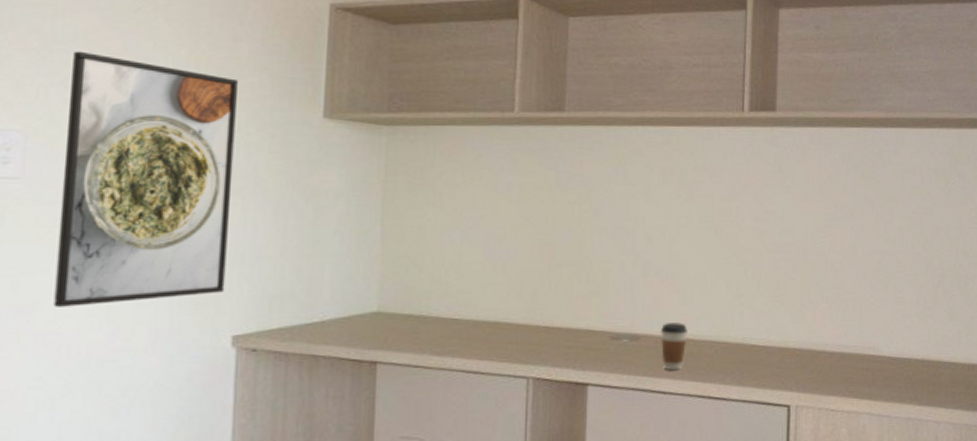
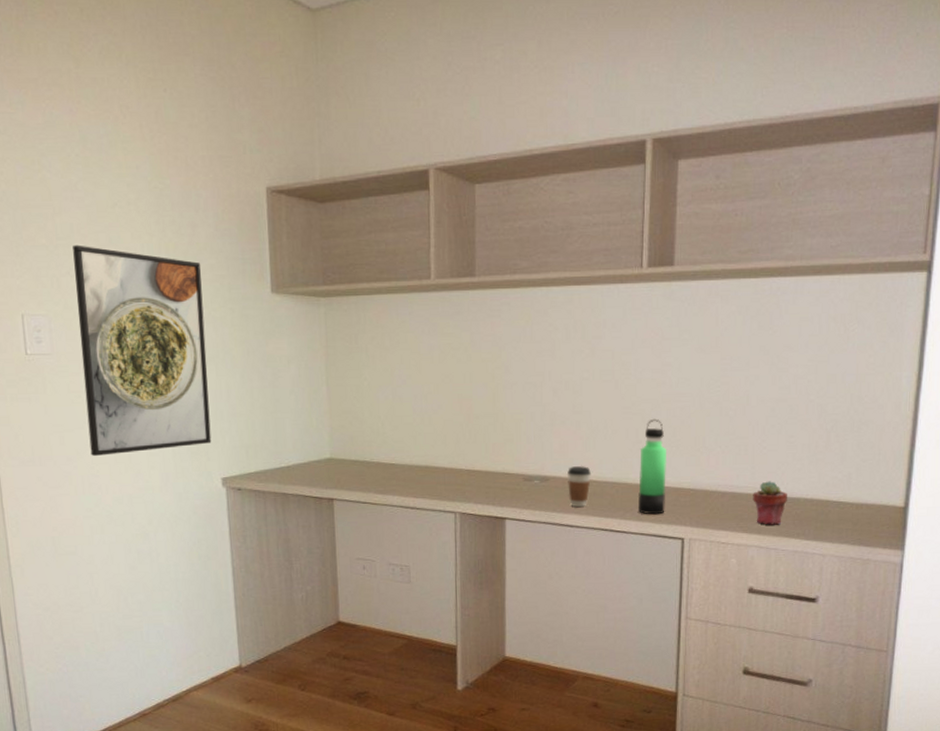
thermos bottle: none [740,270,771,379] -> present [638,418,667,515]
potted succulent: none [862,340,898,389] -> present [753,481,787,525]

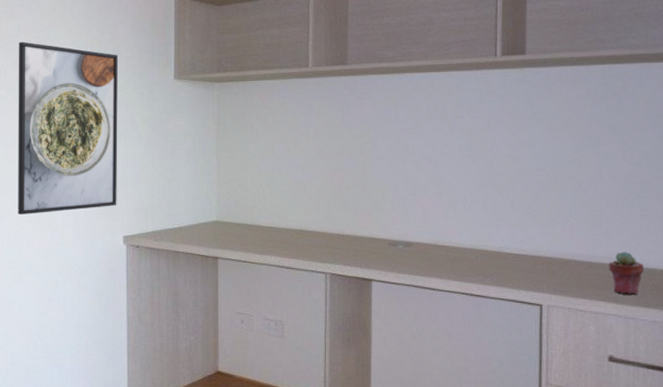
coffee cup: present [566,466,591,507] -> none [428,233,452,271]
thermos bottle: present [638,418,667,515] -> none [497,190,524,281]

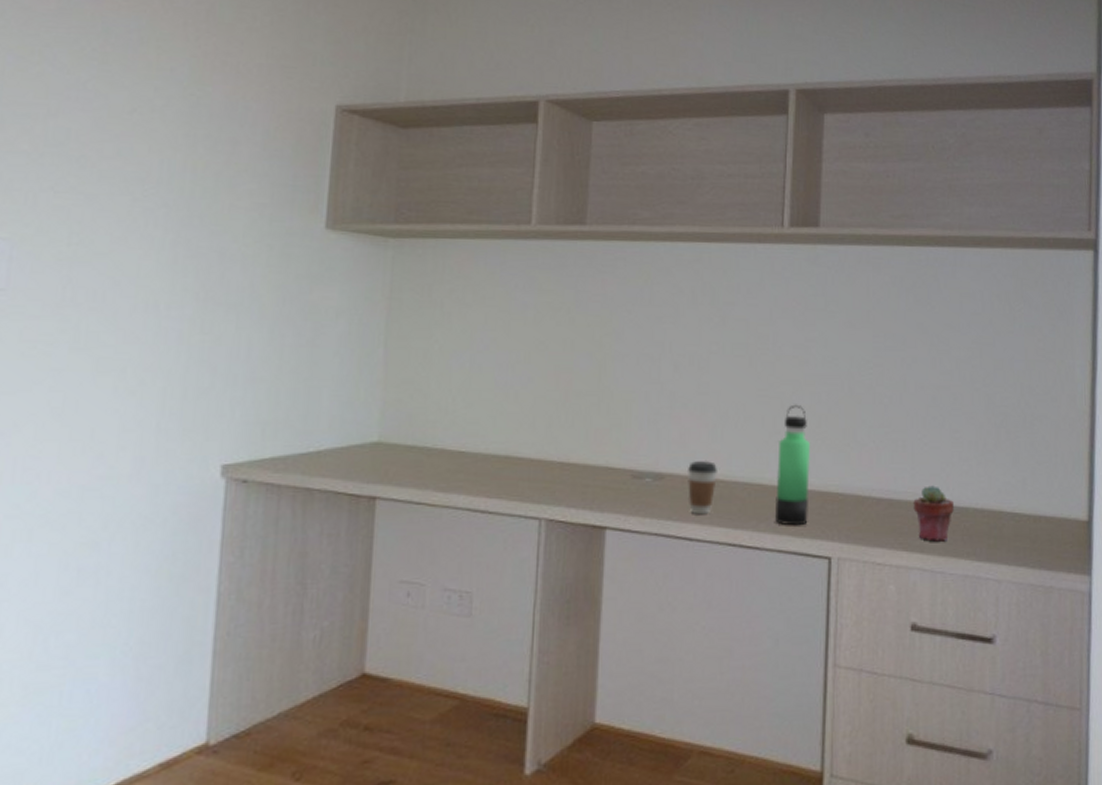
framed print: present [18,41,118,215] -> none [34,154,236,429]
coffee cup: none [428,233,452,271] -> present [686,461,717,514]
thermos bottle: none [497,190,524,281] -> present [775,404,811,526]

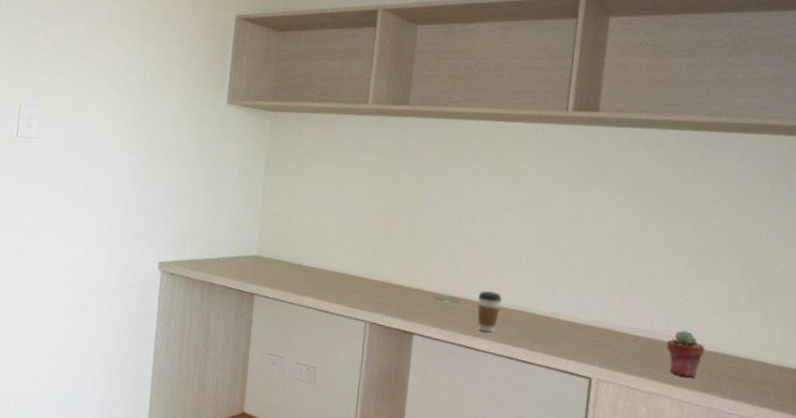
thermos bottle: present [775,404,811,526] -> none [546,254,580,350]

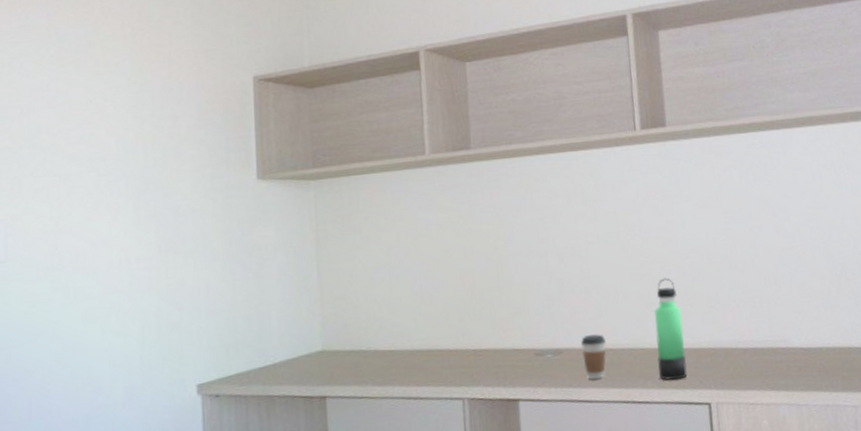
thermos bottle: none [546,254,580,350] -> present [654,277,688,380]
potted succulent: present [667,330,704,378] -> none [774,332,810,380]

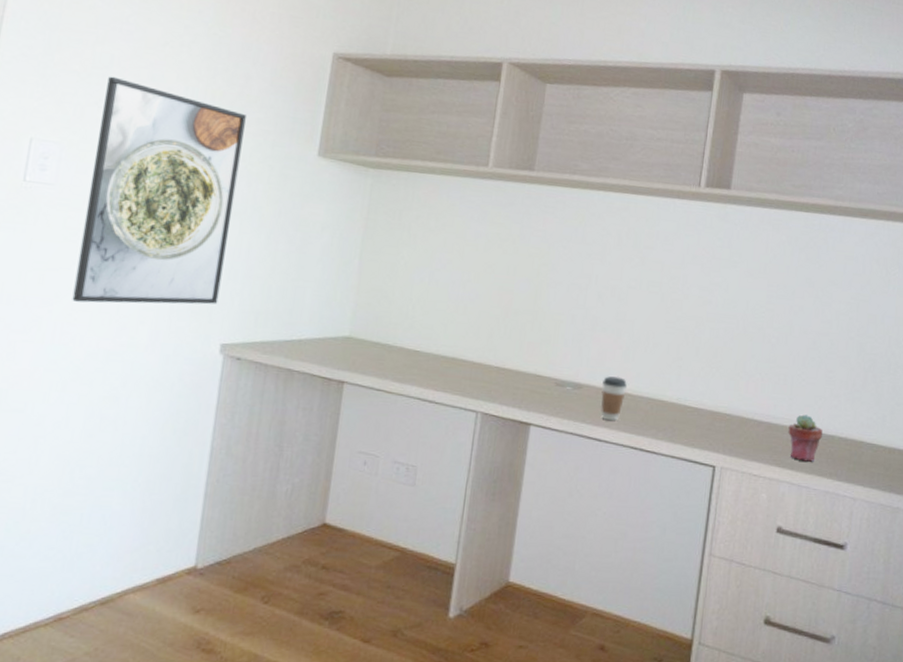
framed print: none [39,144,186,373] -> present [72,76,246,305]
thermos bottle: present [654,277,688,380] -> none [672,336,706,438]
potted succulent: none [774,332,810,380] -> present [788,414,823,462]

